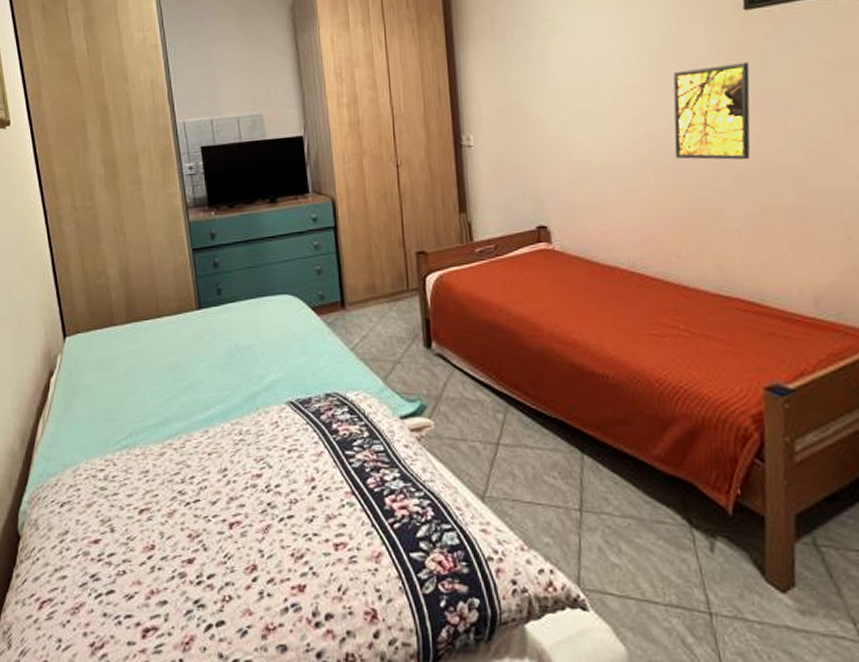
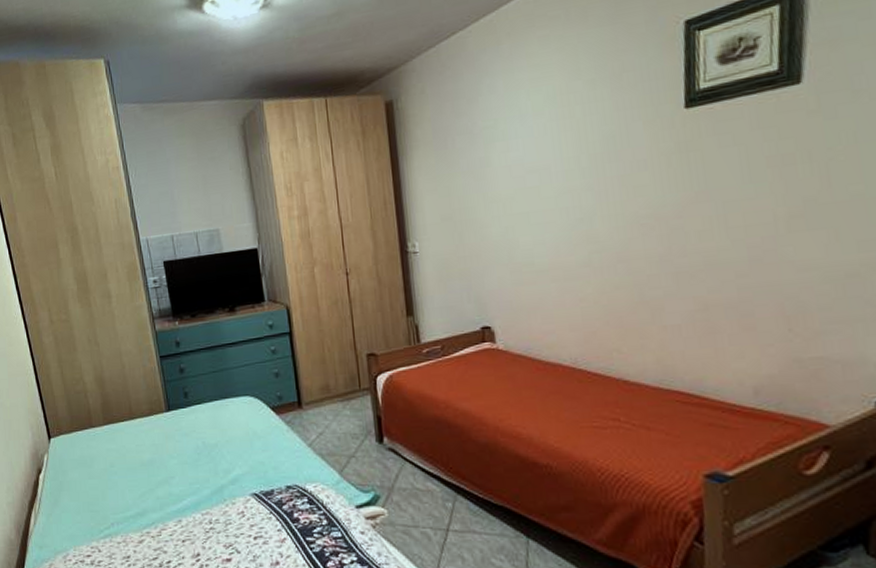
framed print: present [673,62,751,160] -> none [613,161,691,259]

